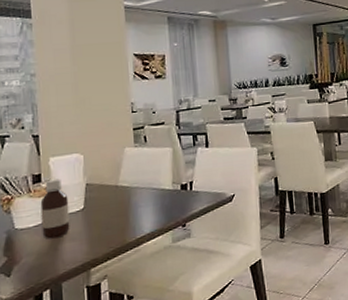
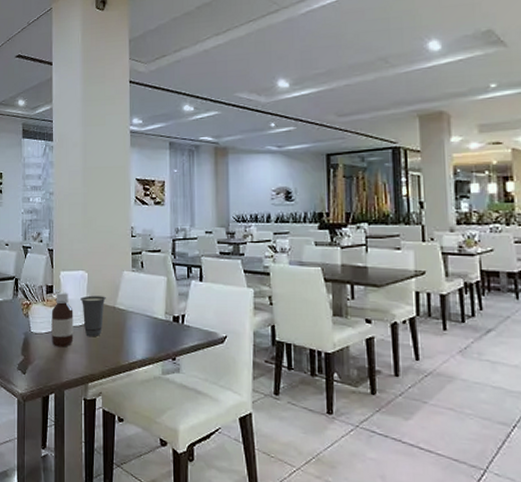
cup: none [76,176,107,221] -> present [81,295,106,337]

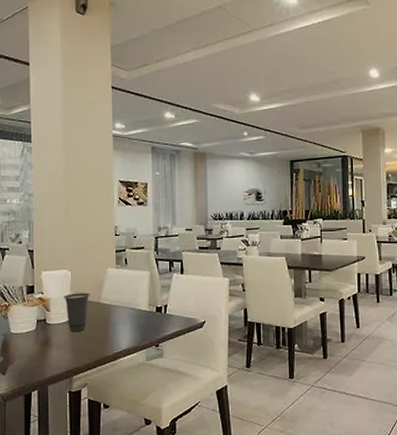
bottle: present [51,292,74,348] -> none [33,291,57,345]

